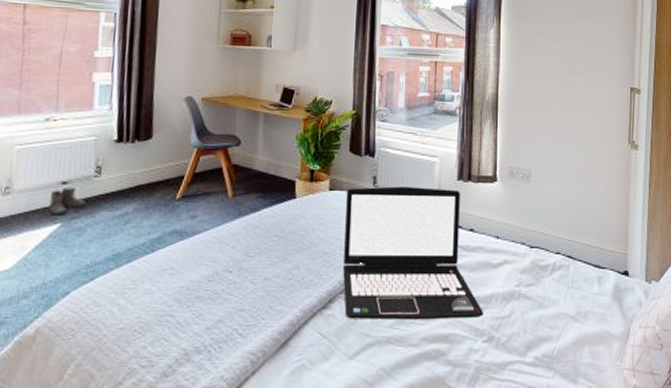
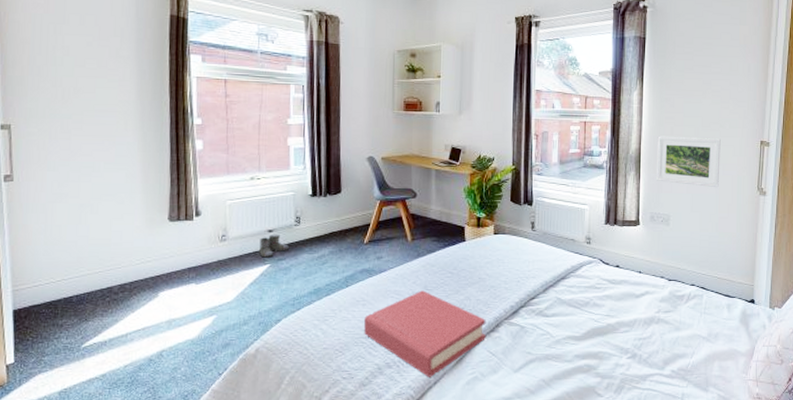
hardback book: none [170,257,317,366] -> present [364,290,486,377]
laptop: present [343,186,483,320] -> none [507,230,628,341]
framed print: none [516,79,587,140] -> present [657,136,721,188]

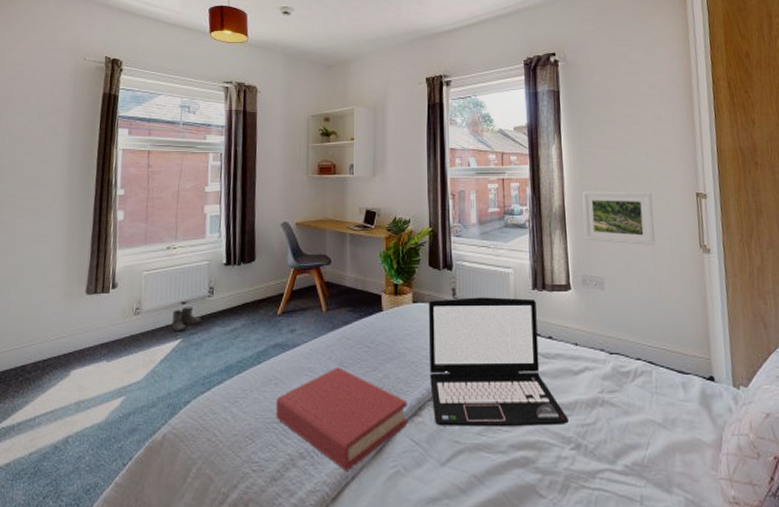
laptop: none [507,230,628,341] -> present [428,297,569,427]

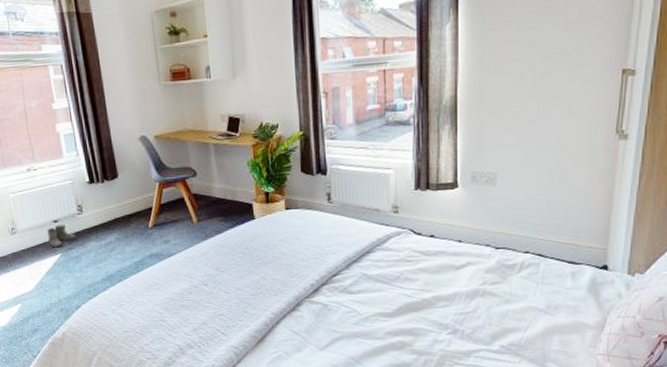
hardback book: present [276,367,408,471] -> none [160,272,286,357]
laptop: present [428,297,569,427] -> none [302,199,447,319]
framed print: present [582,191,655,246] -> none [479,72,565,136]

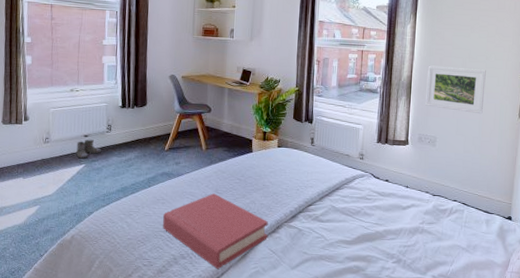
hardback book: none [160,272,286,357] -> present [163,193,268,269]
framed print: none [479,72,565,136] -> present [425,65,486,115]

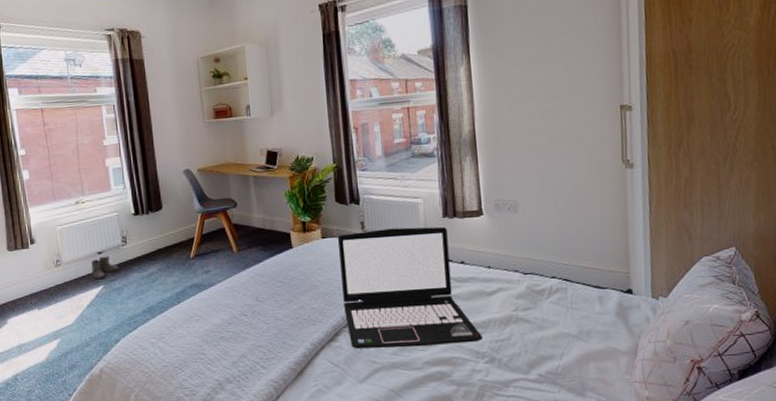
hardback book: present [163,193,268,269] -> none [199,302,325,391]
laptop: none [287,146,394,246] -> present [337,226,483,349]
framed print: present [425,65,486,115] -> none [493,108,574,165]

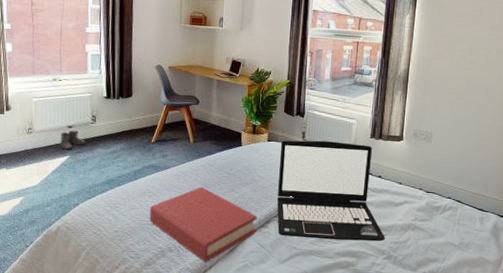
hardback book: none [199,302,325,391] -> present [150,187,257,262]

